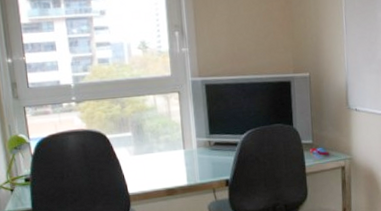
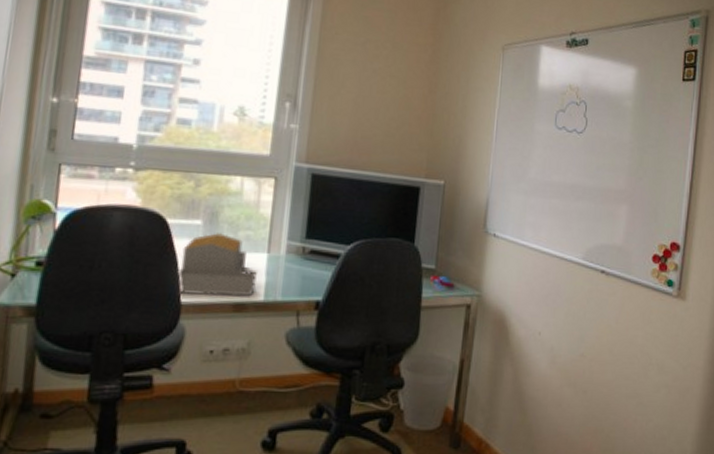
architectural model: none [121,140,180,187] -> present [177,233,257,297]

